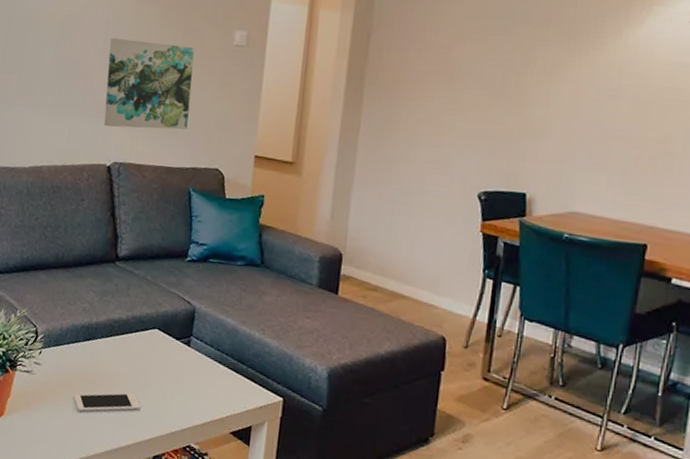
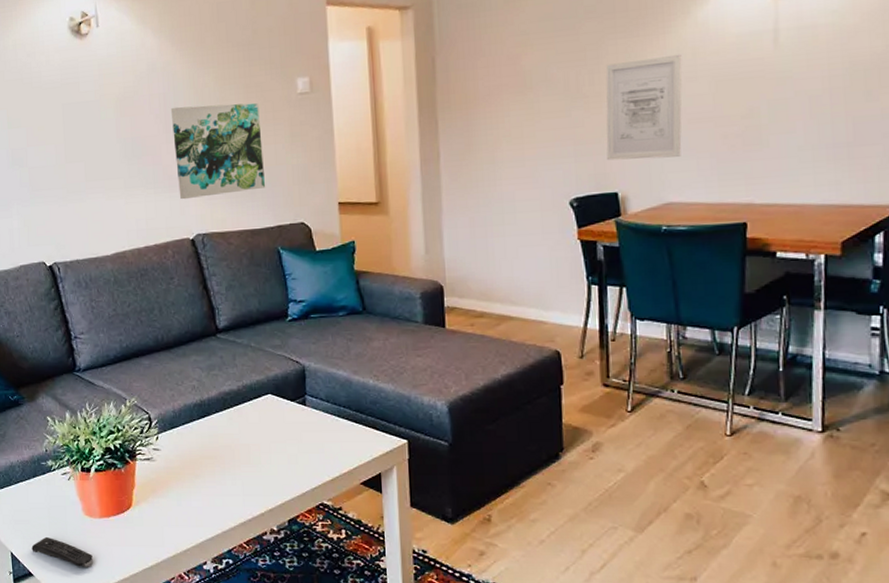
cell phone: present [74,392,141,412] -> none [199,462,267,490]
wall art: none [521,69,608,169] -> present [605,54,683,161]

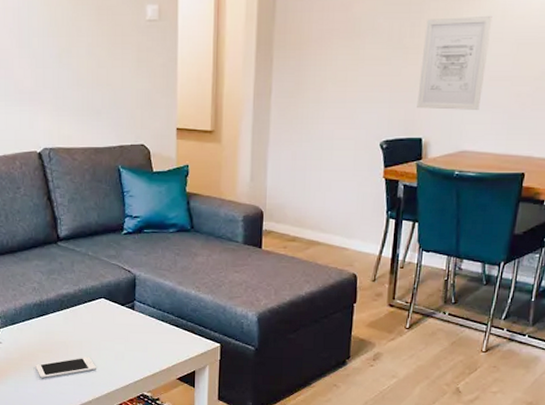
wall art: present [170,102,265,200] -> none [24,22,110,114]
cell phone: none [199,462,267,490] -> present [35,357,96,379]

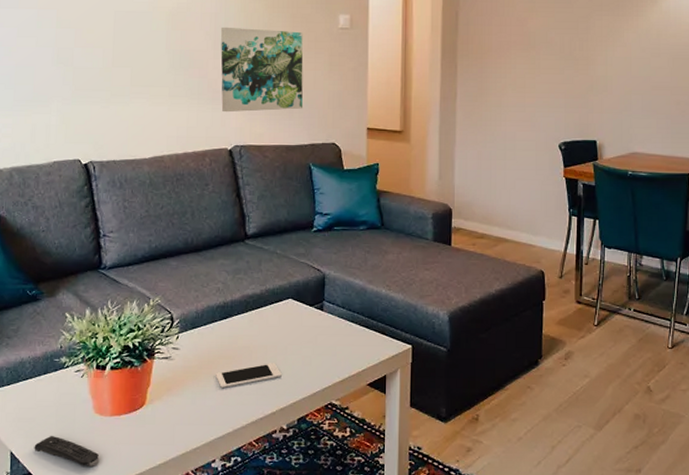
wall art: none [24,22,110,114] -> present [220,27,303,113]
wall art: present [417,15,493,110] -> none [590,33,649,116]

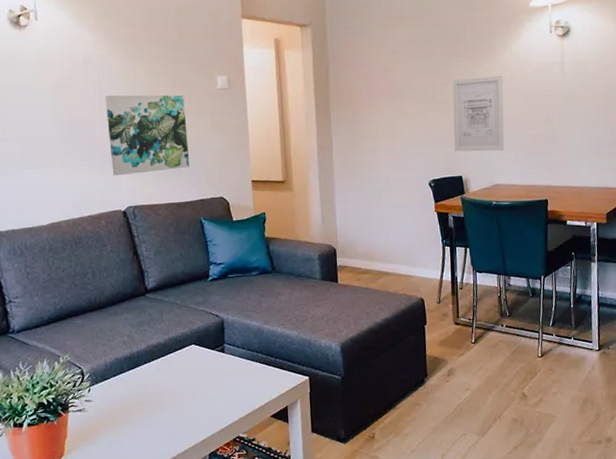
cell phone: present [216,363,282,389] -> none [129,405,191,434]
wall art: none [590,33,649,116] -> present [452,75,504,152]

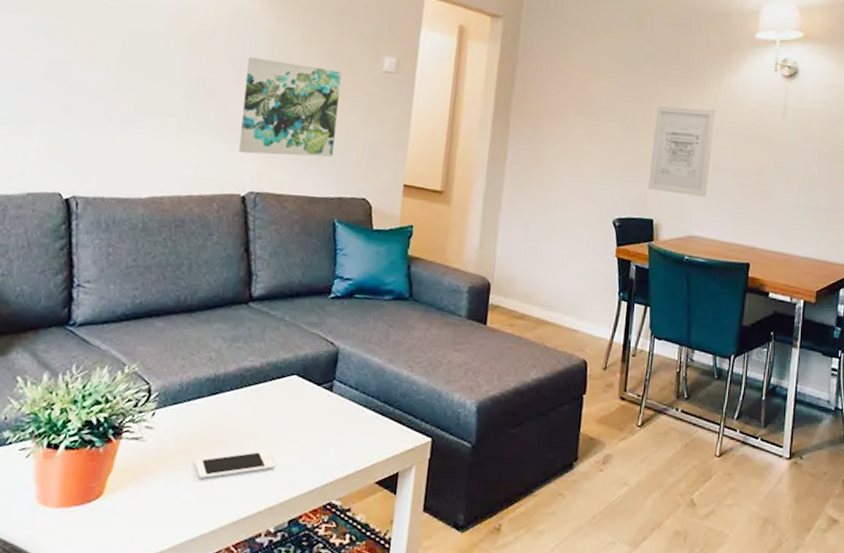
cell phone: none [129,405,191,434] -> present [194,450,275,480]

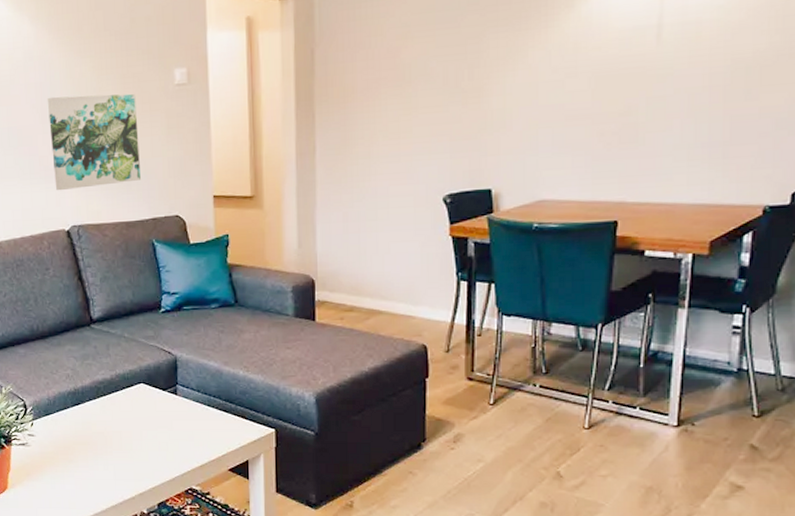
cell phone: present [194,450,275,480] -> none [72,448,138,474]
wall art: present [648,106,715,197] -> none [482,48,563,157]

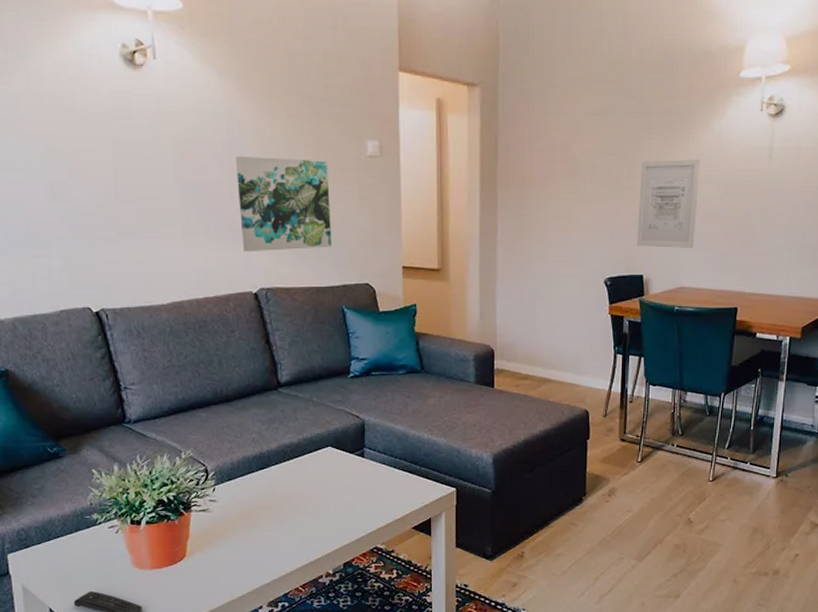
wall art: none [482,48,563,157] -> present [637,159,700,248]

